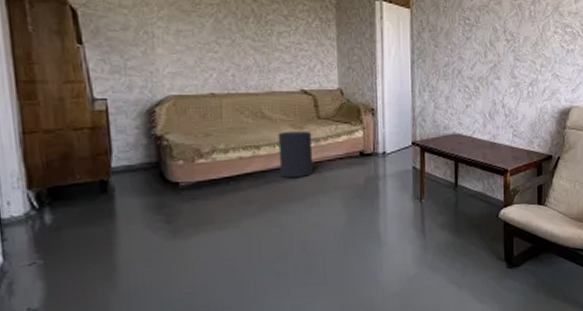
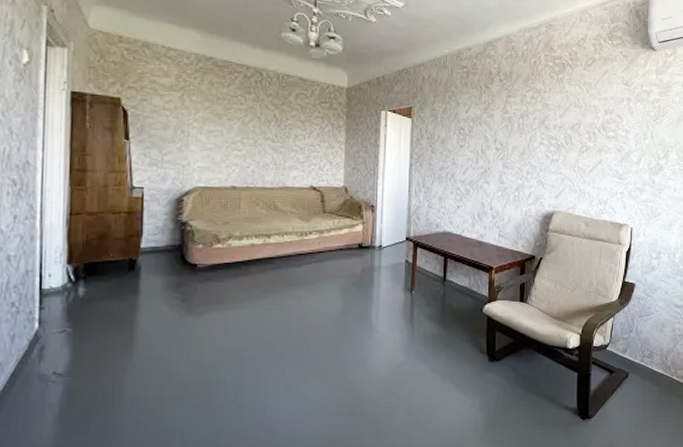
waste bin: present [278,130,314,178] -> none [286,222,317,264]

